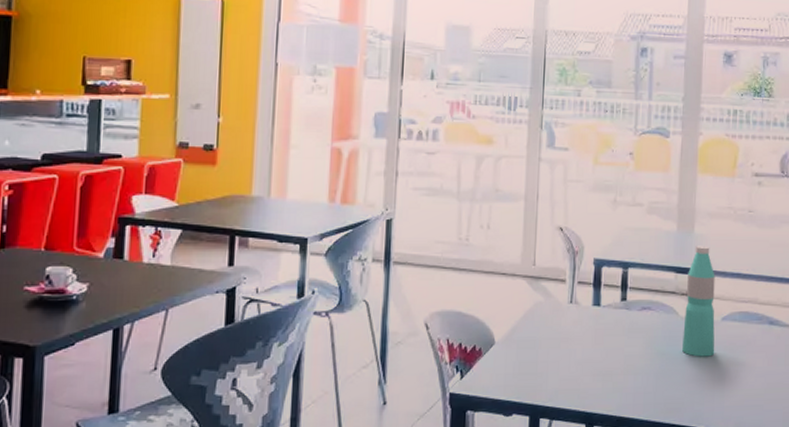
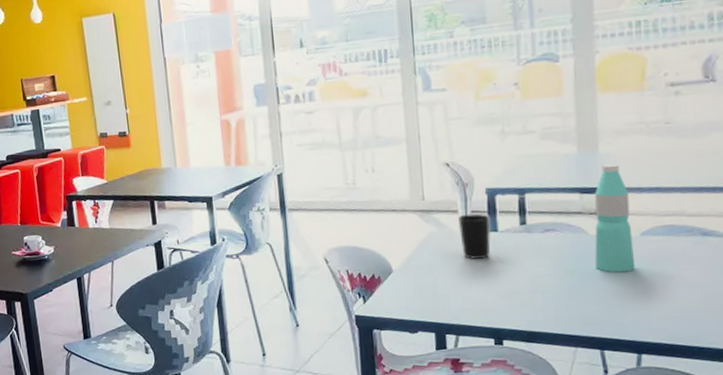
cup: none [565,285,595,334] -> present [458,213,491,259]

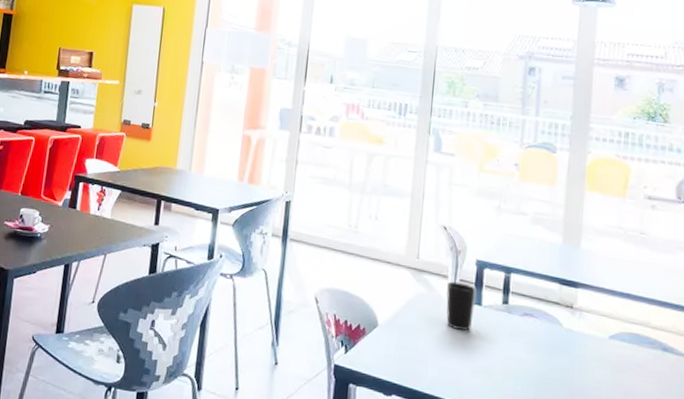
water bottle: present [595,164,636,273] -> none [566,260,603,373]

